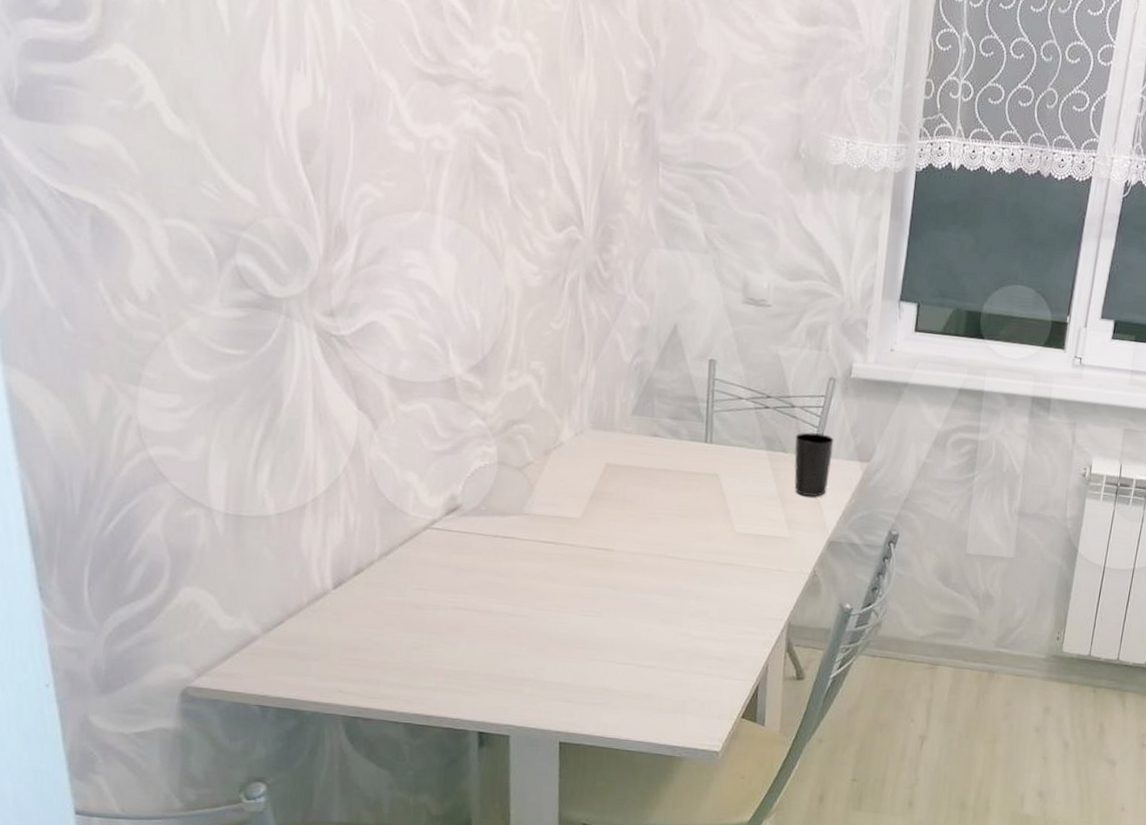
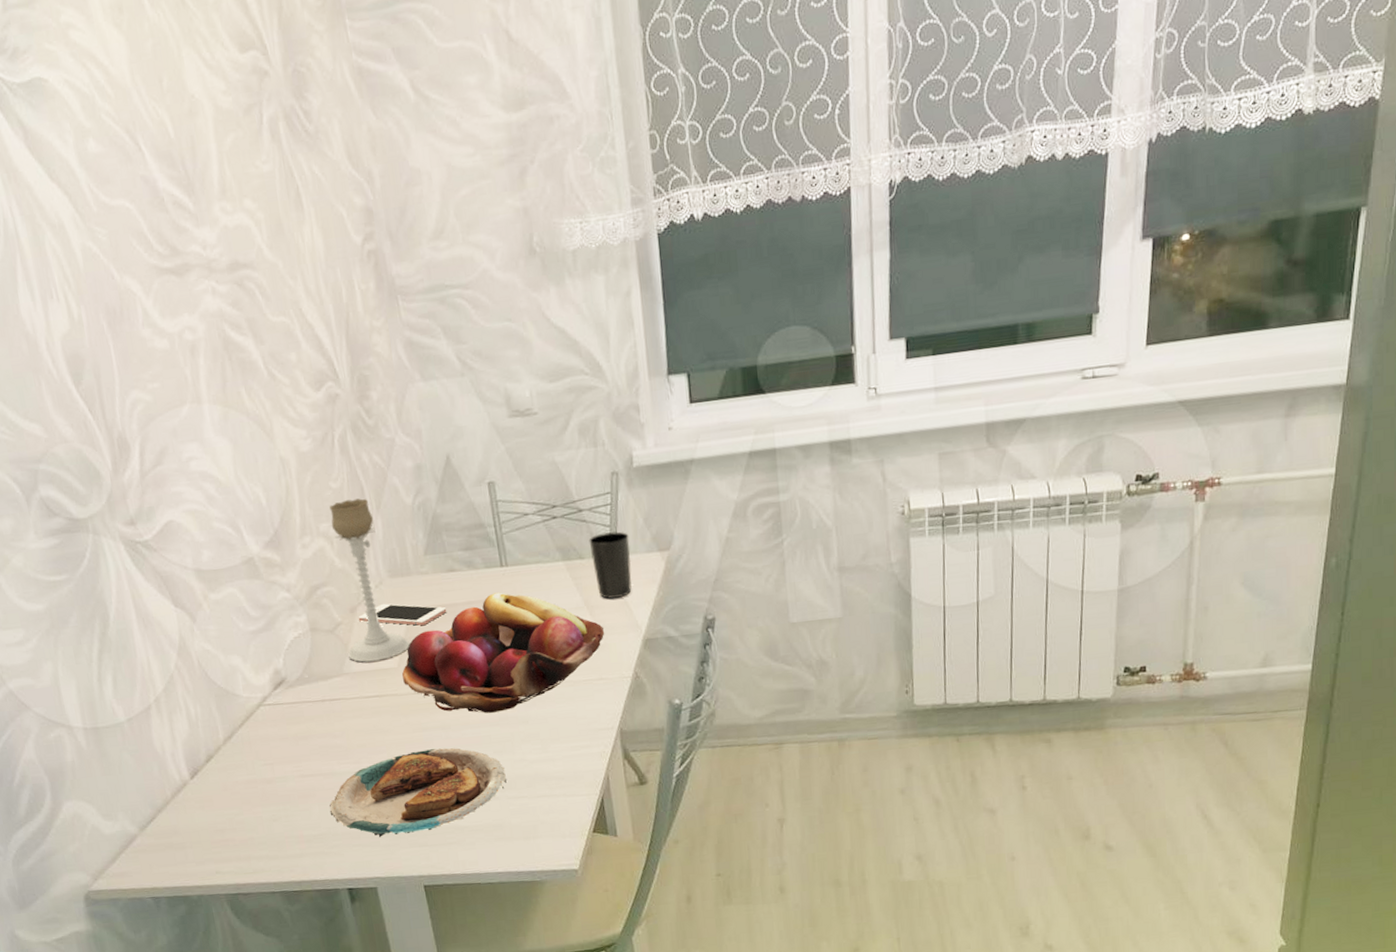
plate: none [476,605,668,687] -> present [329,748,507,837]
candle holder: none [531,343,598,509] -> present [330,498,410,662]
cell phone: none [550,452,643,483] -> present [358,603,447,626]
fruit basket: none [583,466,793,583] -> present [402,592,605,713]

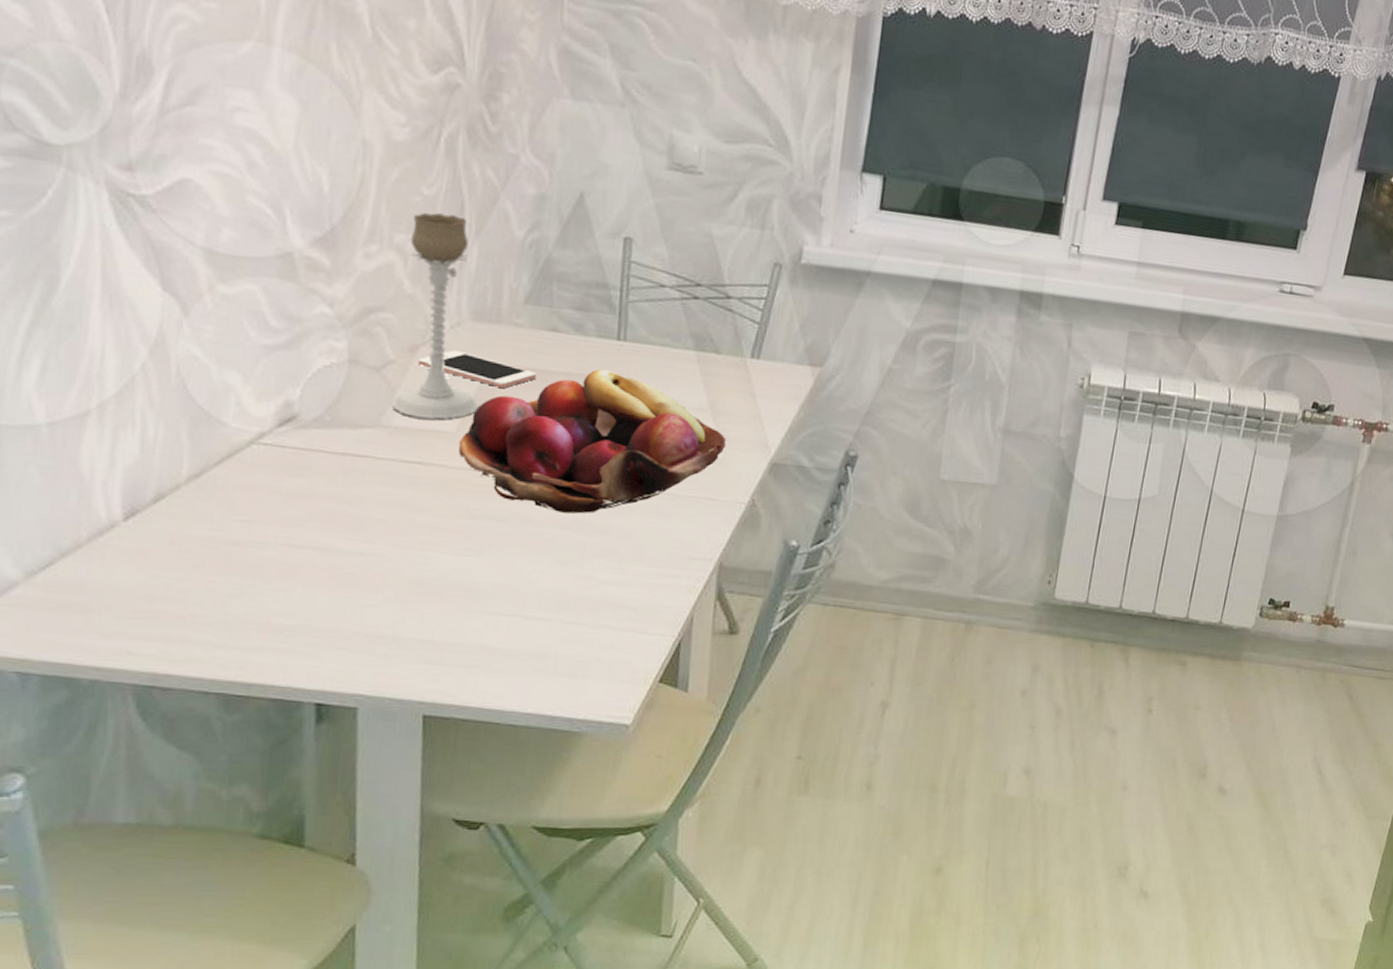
plate: present [329,748,507,837] -> none [315,541,566,645]
cup: present [589,531,632,599] -> none [729,329,779,409]

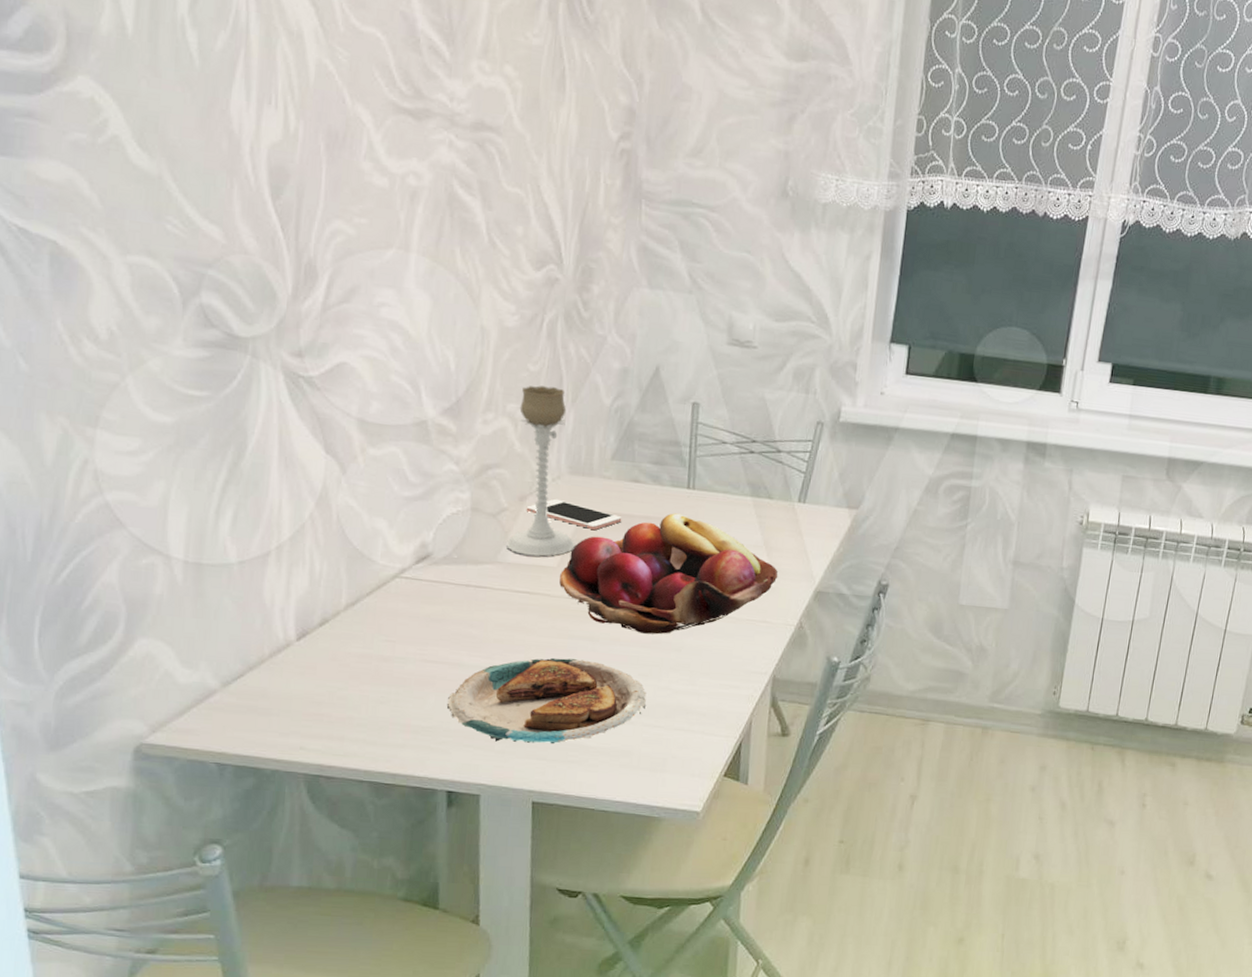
plate: none [315,541,566,645] -> present [446,657,647,744]

